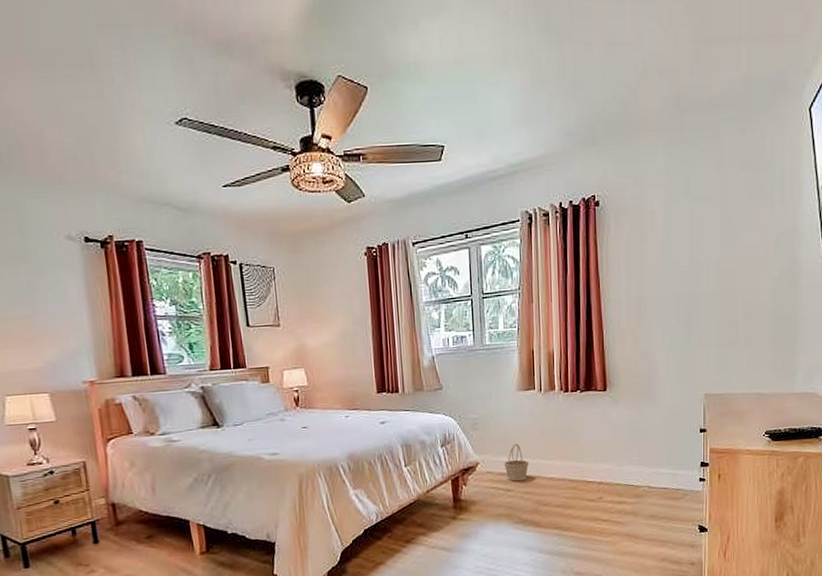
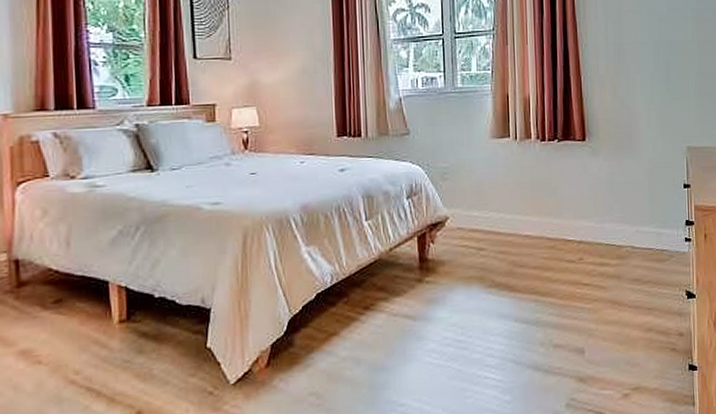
basket: present [503,443,530,481] -> none [475,196,504,239]

